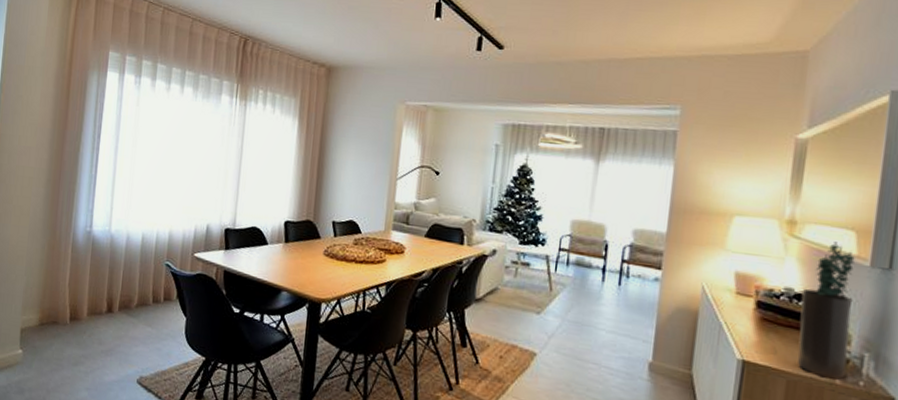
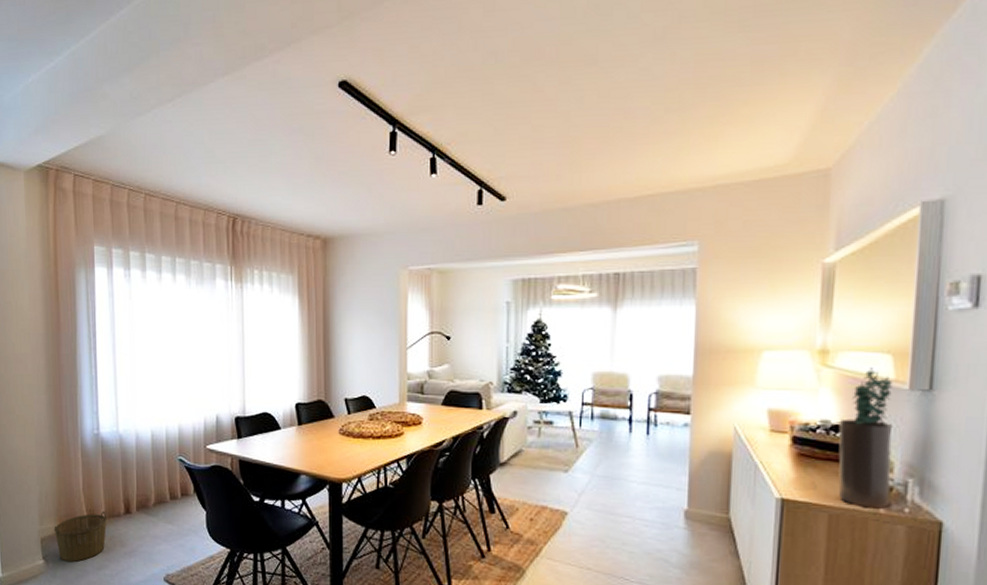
basket: none [35,307,89,356] -> present [54,511,107,562]

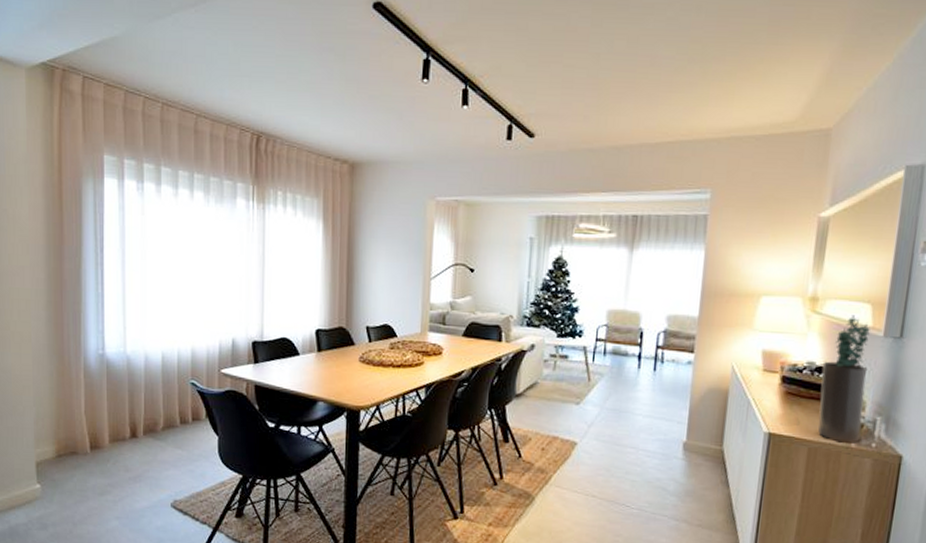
basket: present [54,511,107,562] -> none [51,434,111,488]

